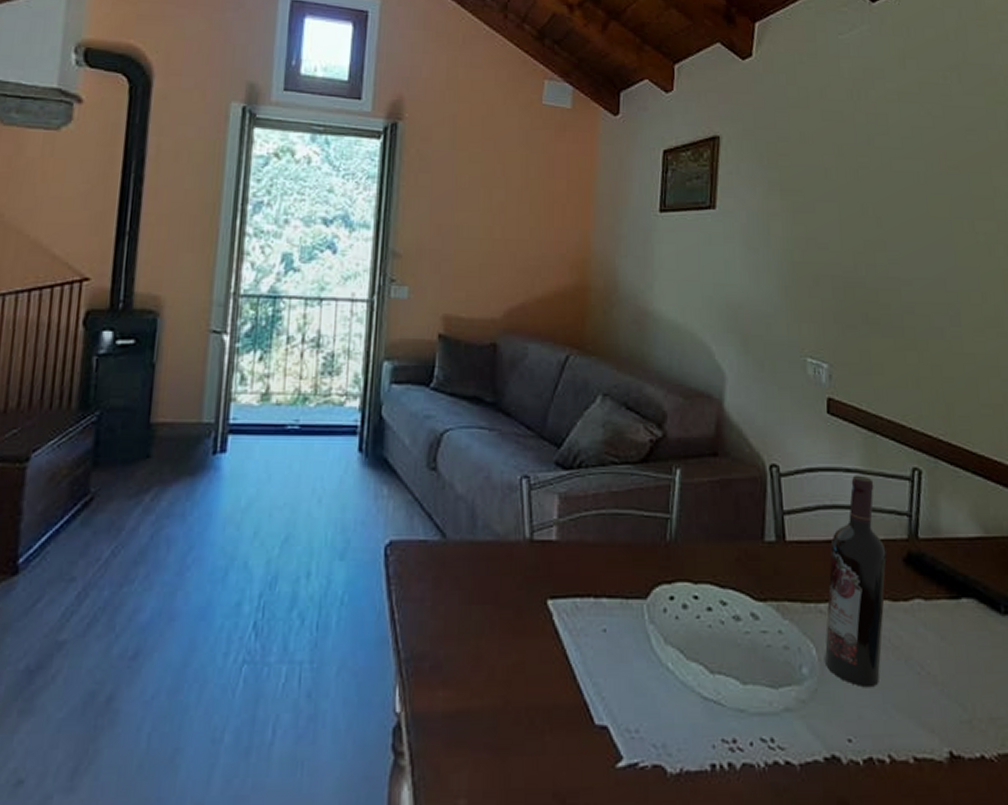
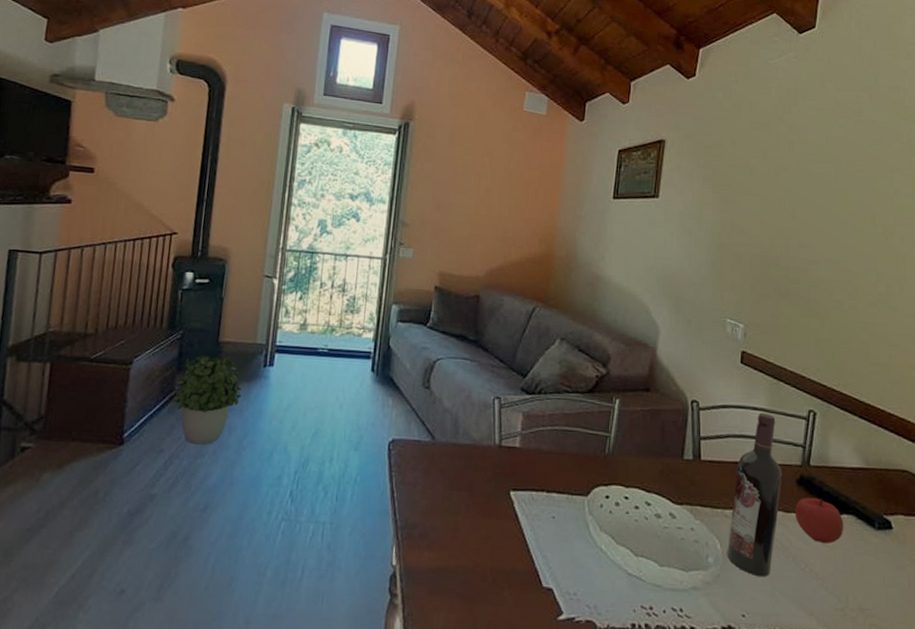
potted plant: none [86,442,184,567] -> present [172,354,242,445]
fruit: none [903,579,965,637] -> present [794,497,844,544]

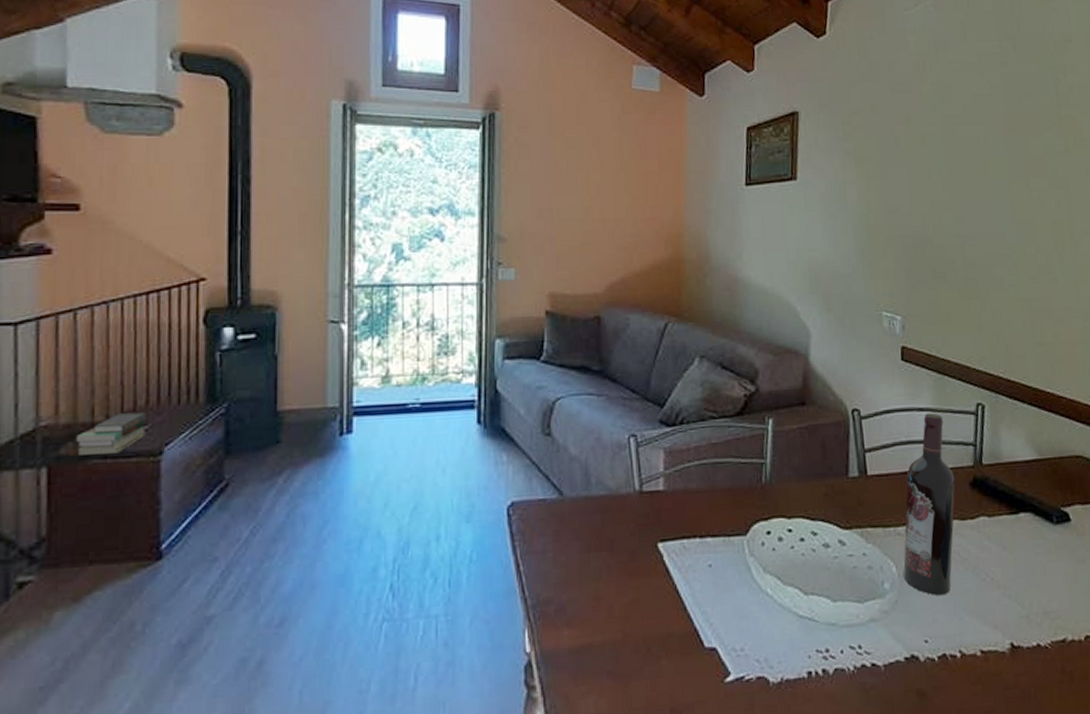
books: none [72,329,125,359] -> present [75,412,148,455]
potted plant: present [172,354,242,445] -> none [222,428,315,545]
fruit: present [794,497,844,544] -> none [970,499,1023,548]

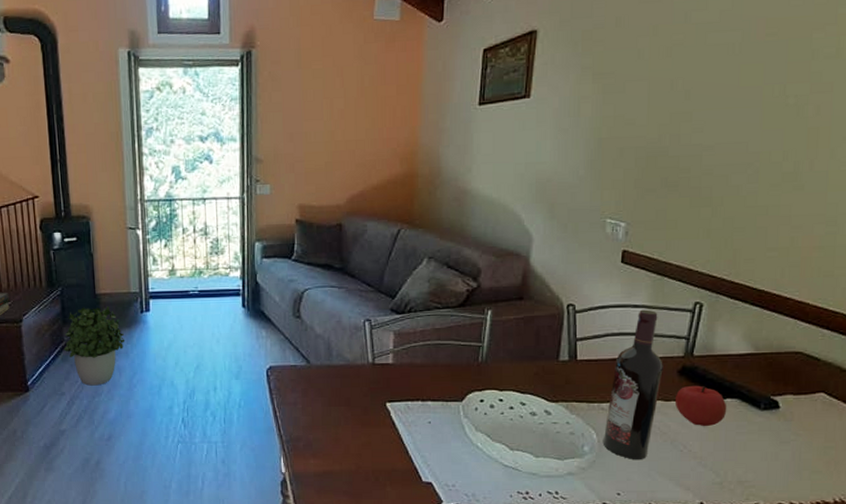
potted plant: none [222,428,315,545] -> present [63,306,125,386]
fruit: none [970,499,1023,548] -> present [674,385,727,426]

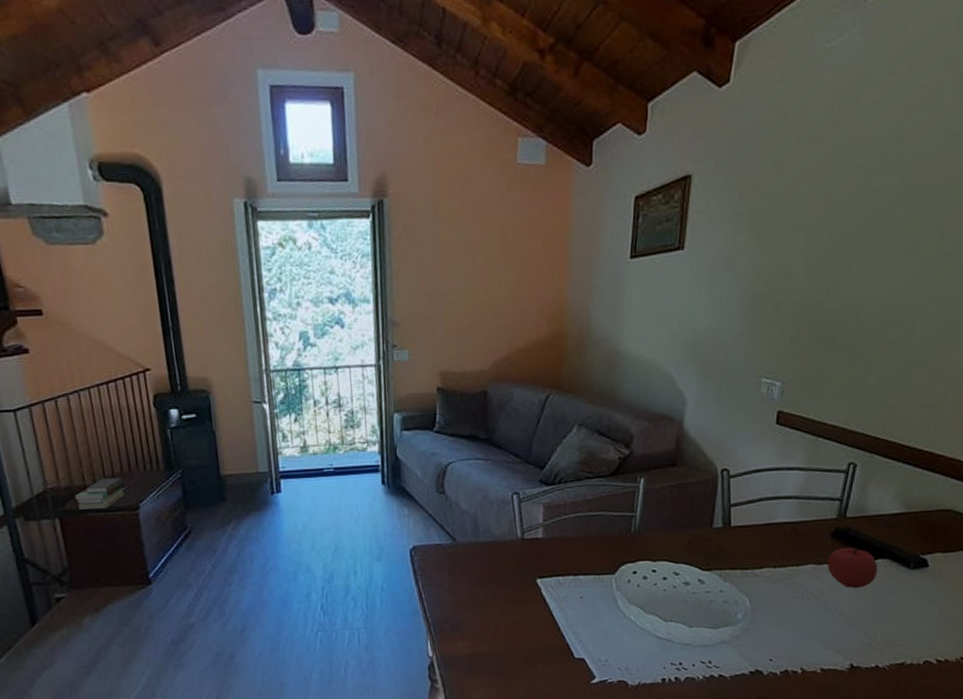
potted plant: present [63,306,125,386] -> none [187,488,256,575]
wine bottle: present [602,309,663,459] -> none [755,471,817,625]

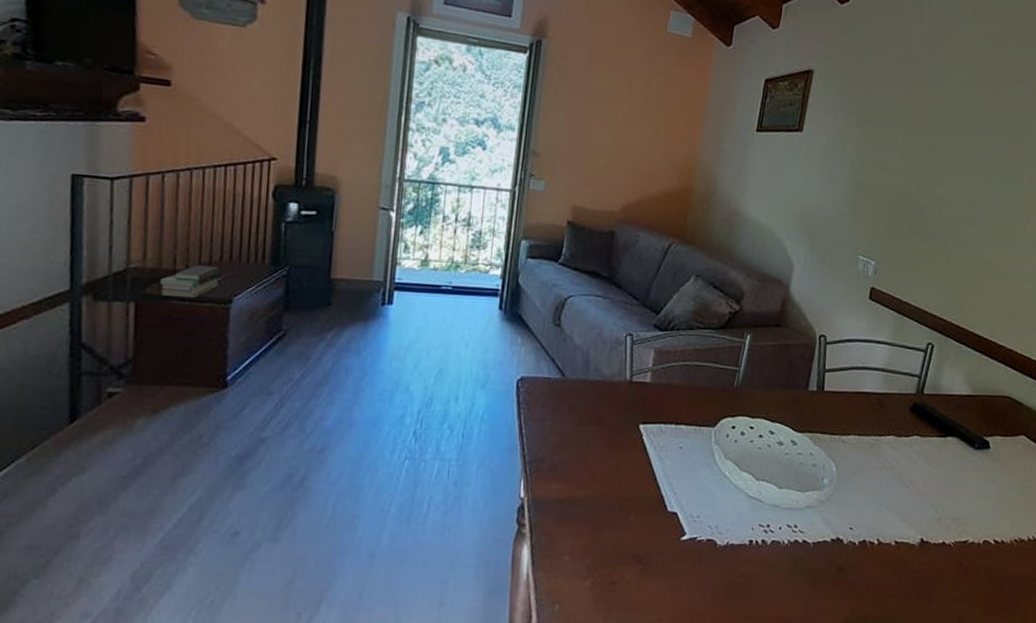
fruit: present [827,547,878,588] -> none [905,422,948,463]

